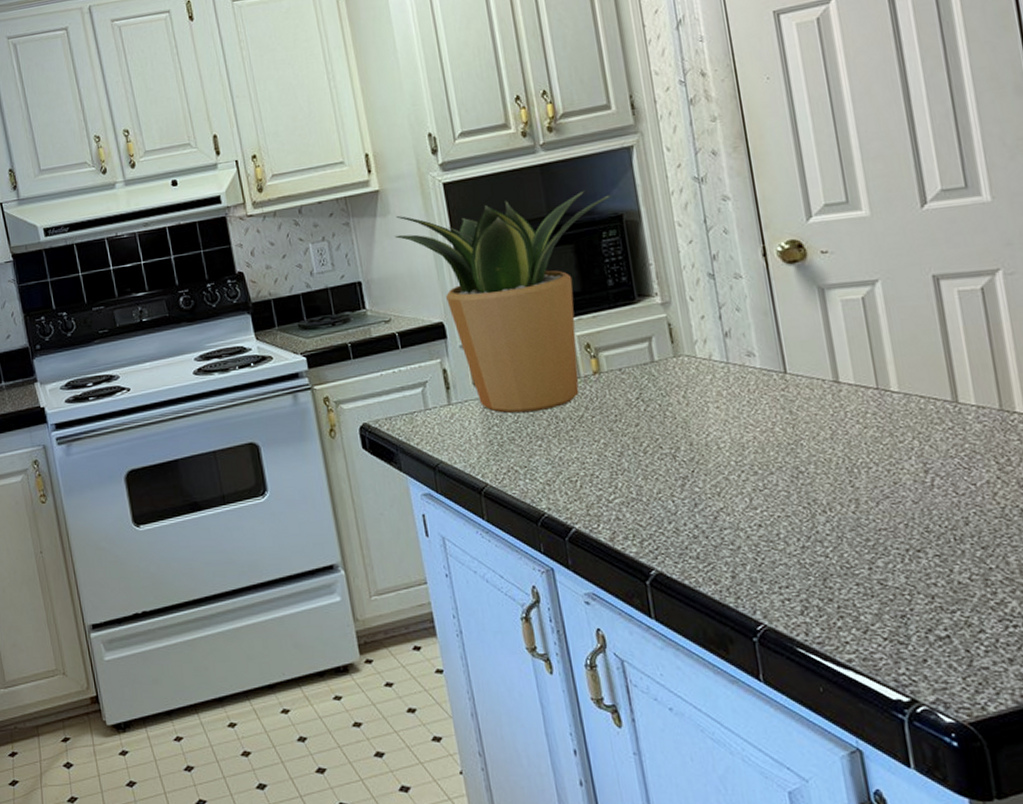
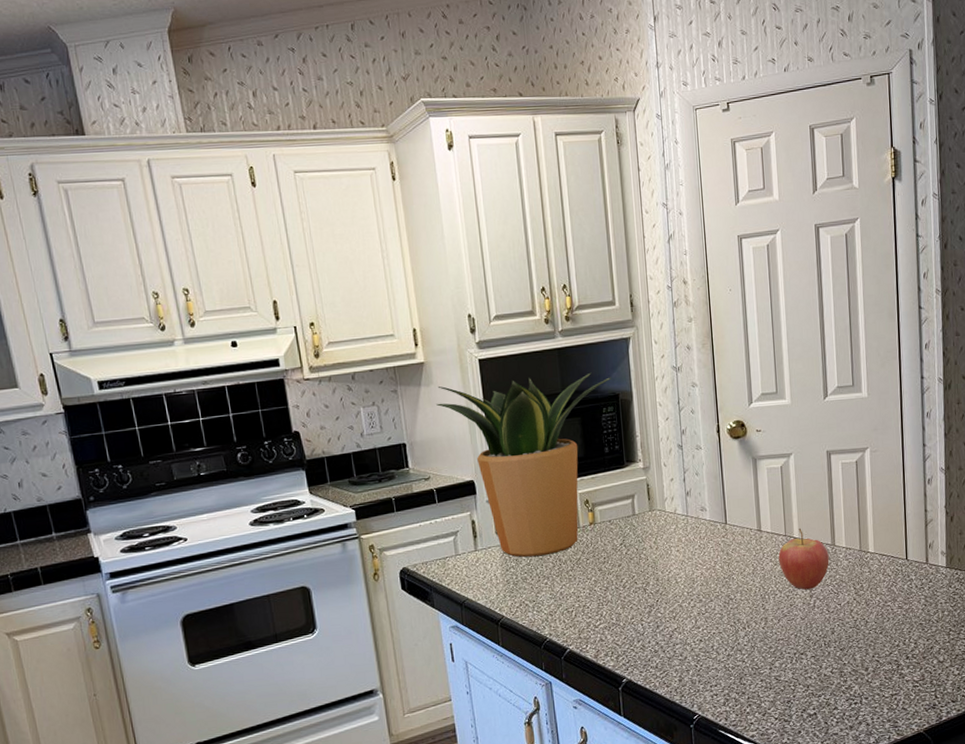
fruit: none [868,380,952,463] -> present [778,529,829,590]

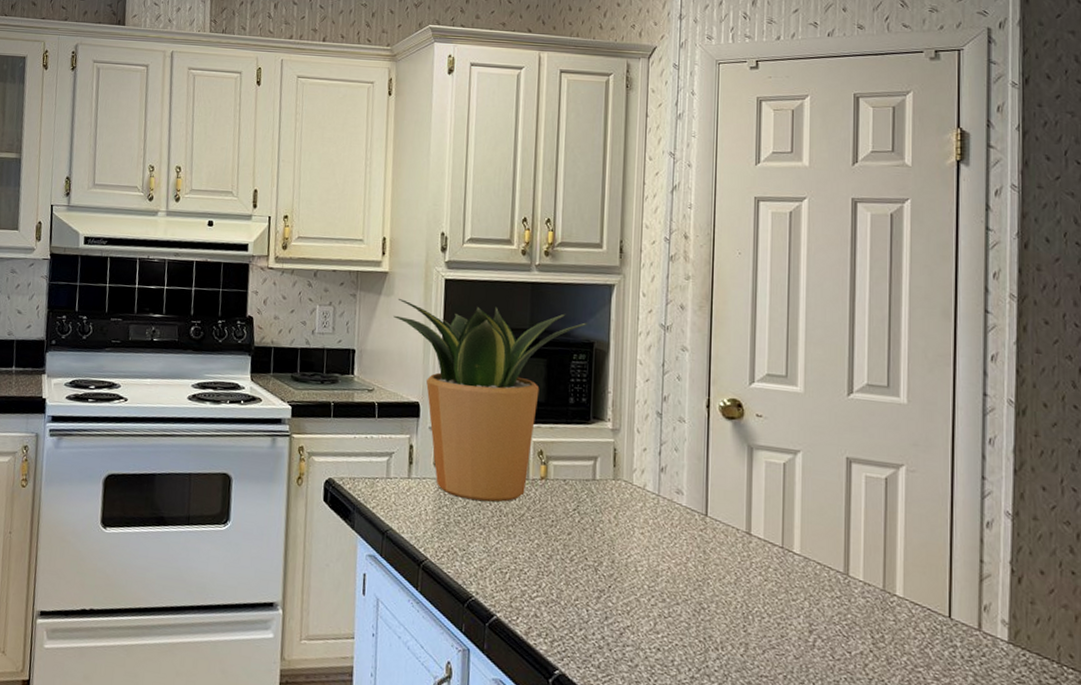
fruit: present [778,529,829,590] -> none [770,543,839,623]

